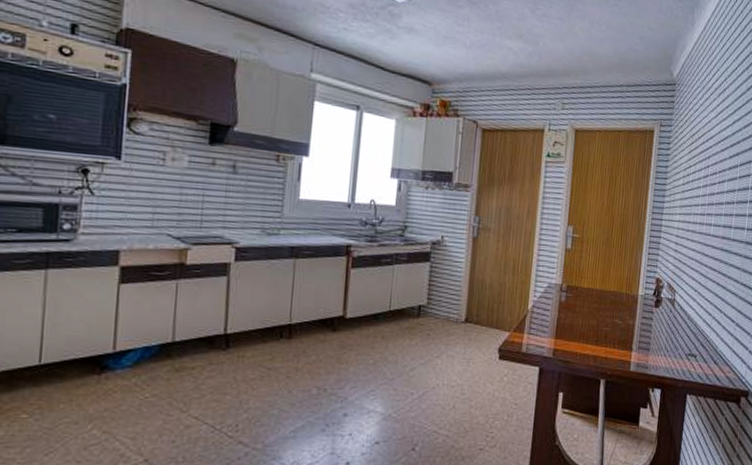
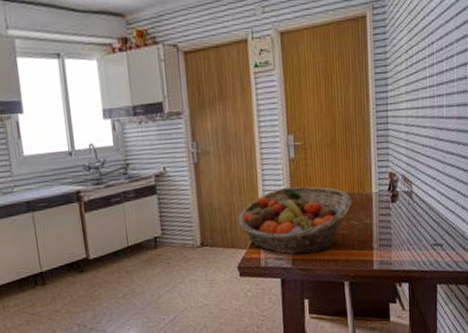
fruit basket: none [506,276,619,346] -> present [238,186,352,255]

